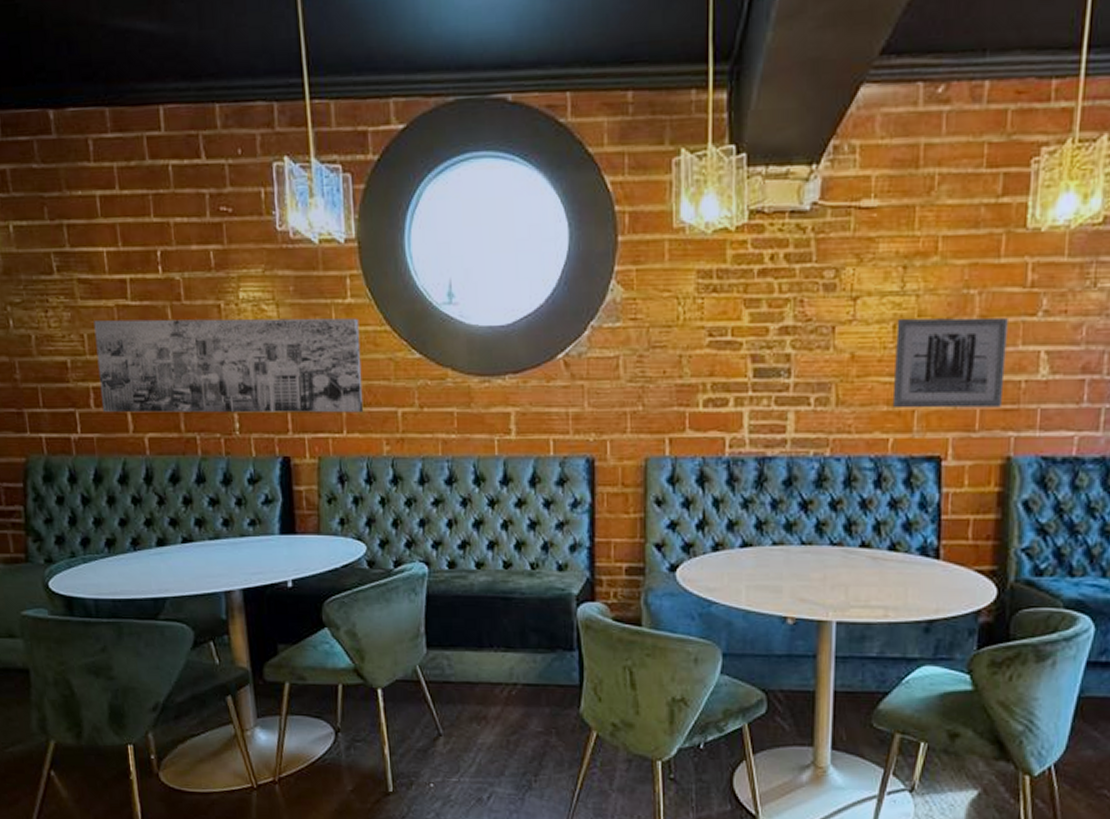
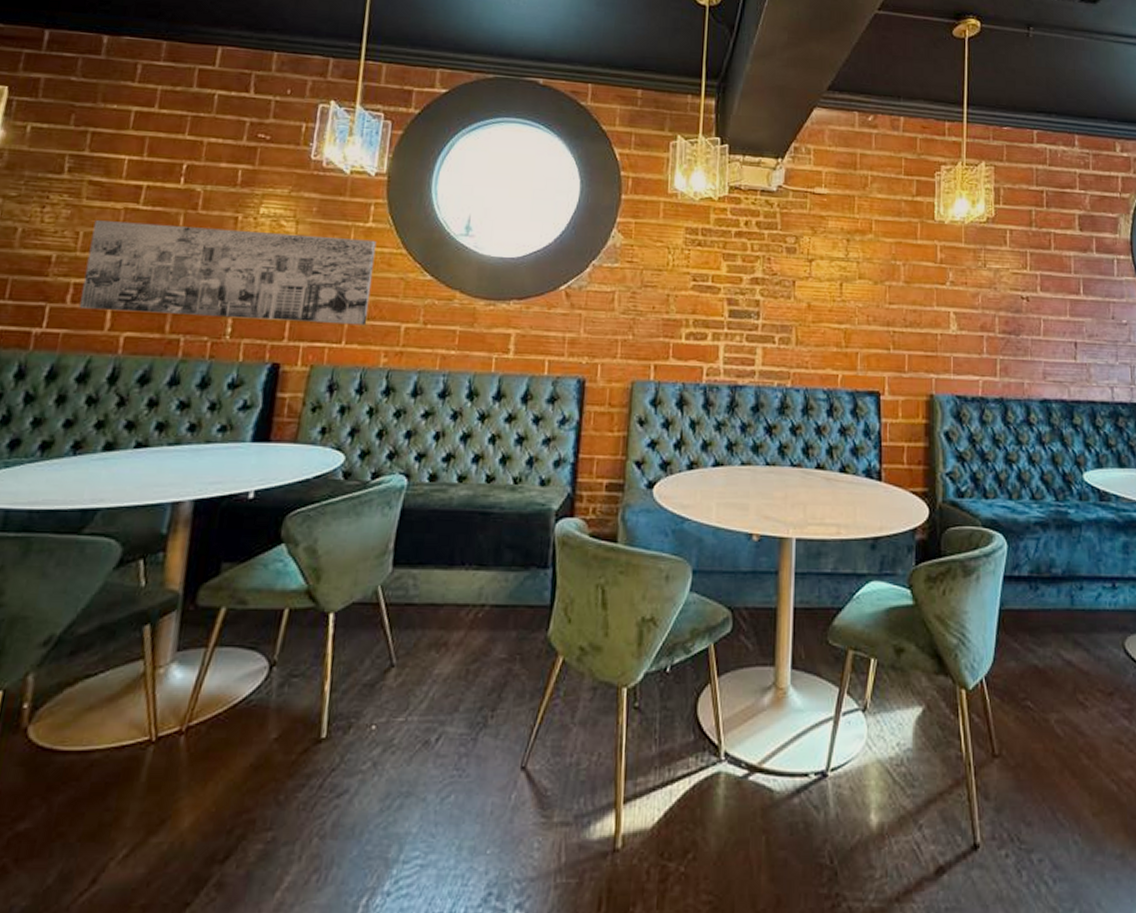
wall art: present [892,317,1008,409] -> none [840,278,925,354]

